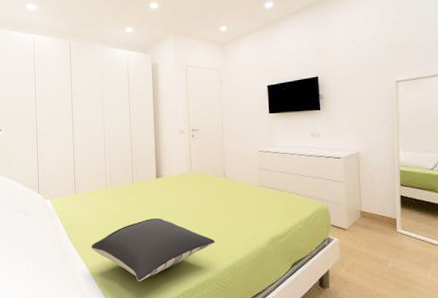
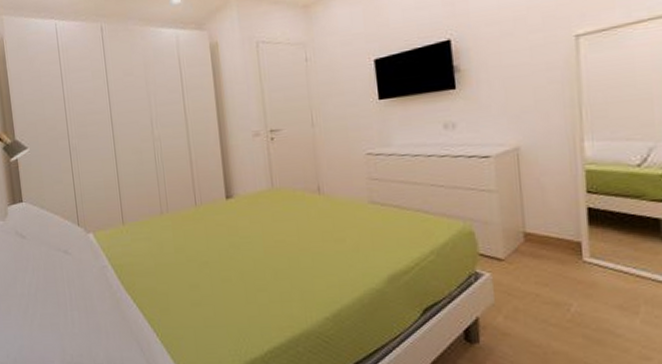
pillow: present [91,218,216,282] -> none [148,251,312,336]

